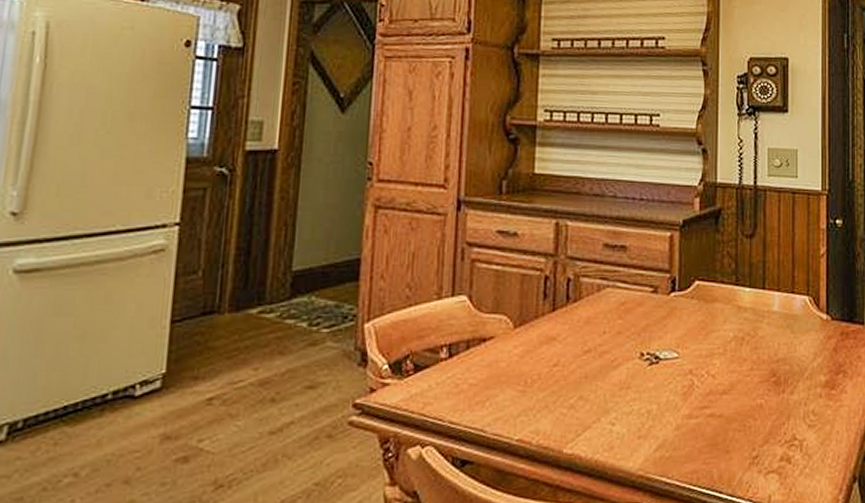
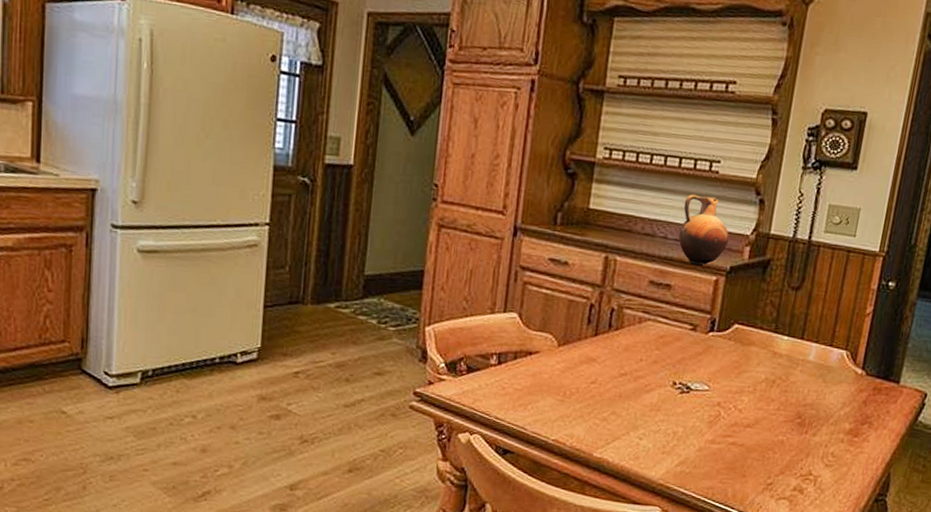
ceramic pitcher: none [627,149,678,222] -> present [678,194,730,266]

